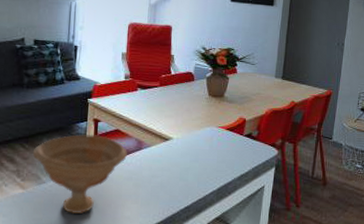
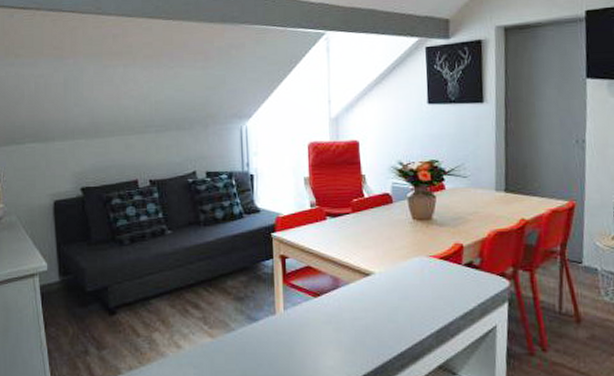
bowl: present [32,134,127,215] -> none [217,272,323,365]

